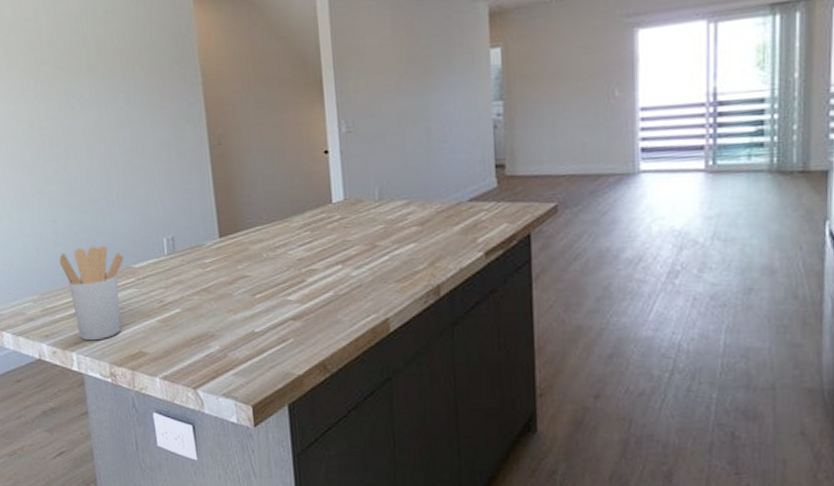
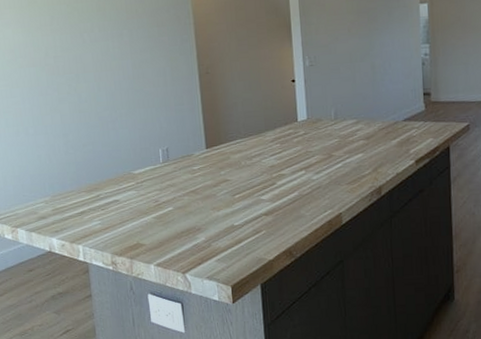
utensil holder: present [58,245,124,341] -> none [68,155,125,235]

